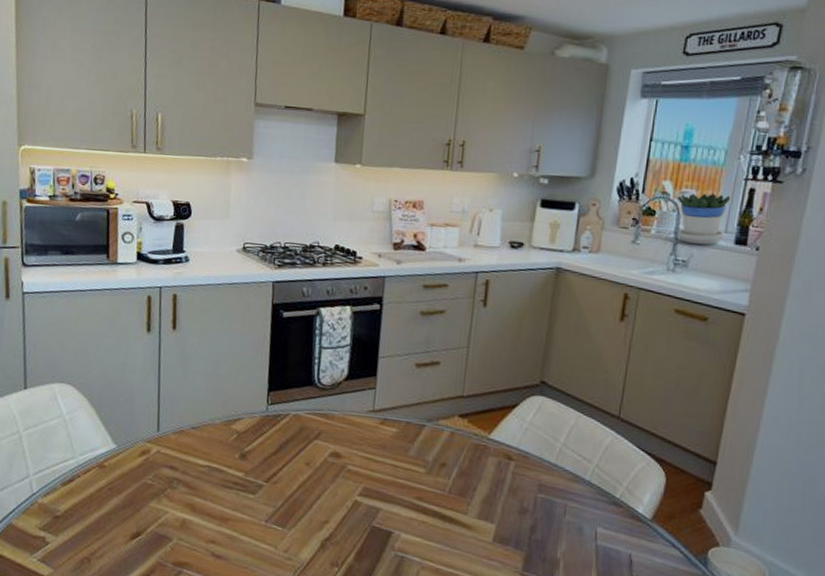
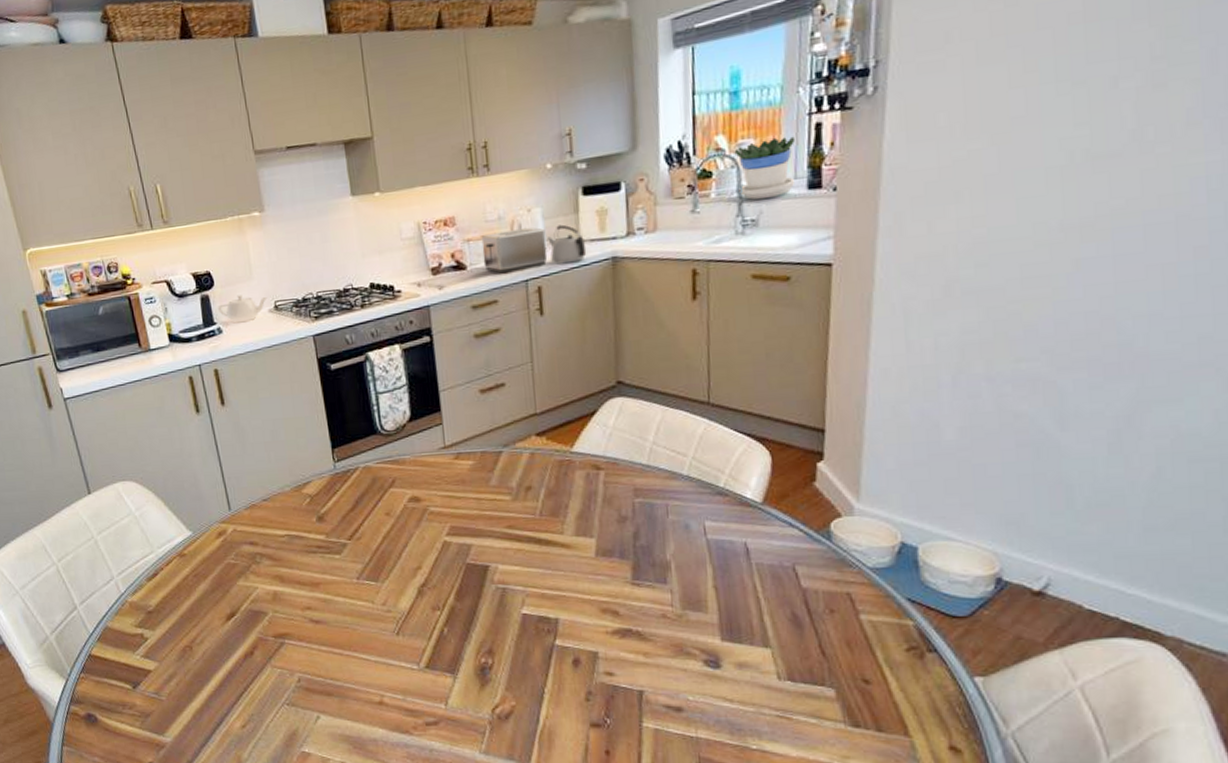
teapot: none [190,230,238,257] -> present [218,295,267,323]
toaster: none [441,223,502,263] -> present [481,227,548,274]
kettle: none [501,228,535,265] -> present [546,224,587,265]

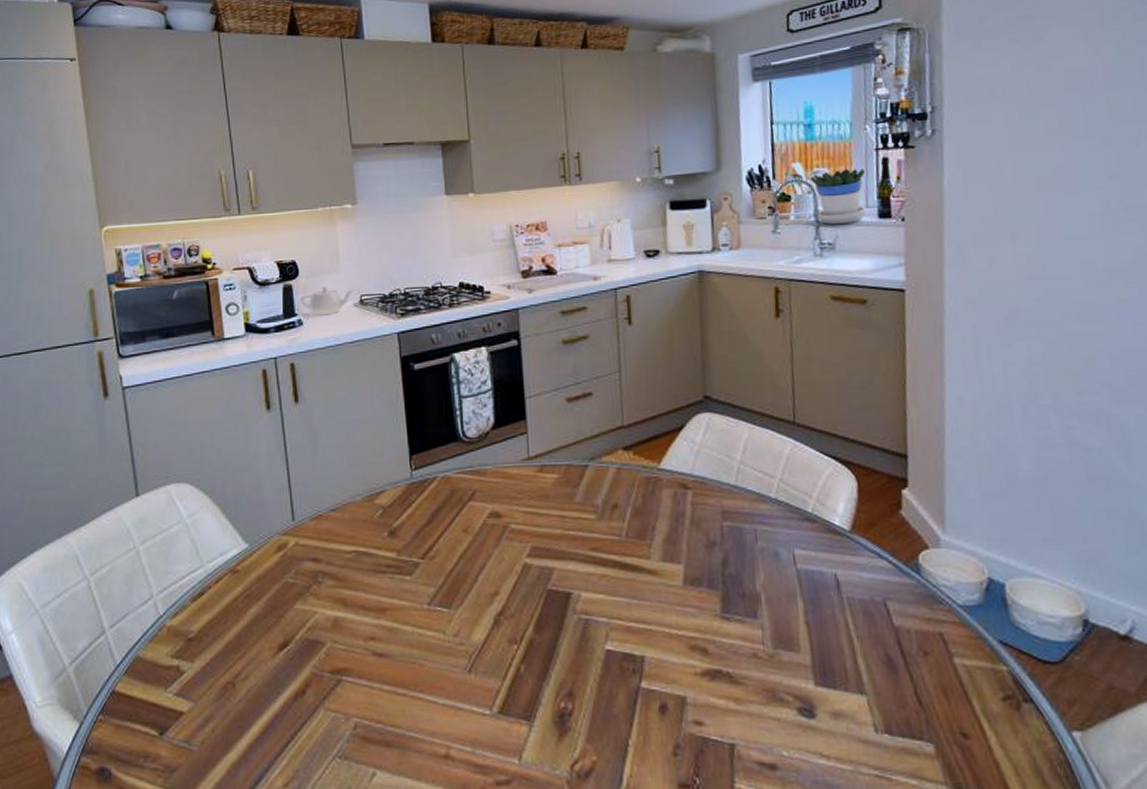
toaster: present [481,227,548,274] -> none [572,236,637,281]
kettle: present [546,224,587,265] -> none [635,236,674,275]

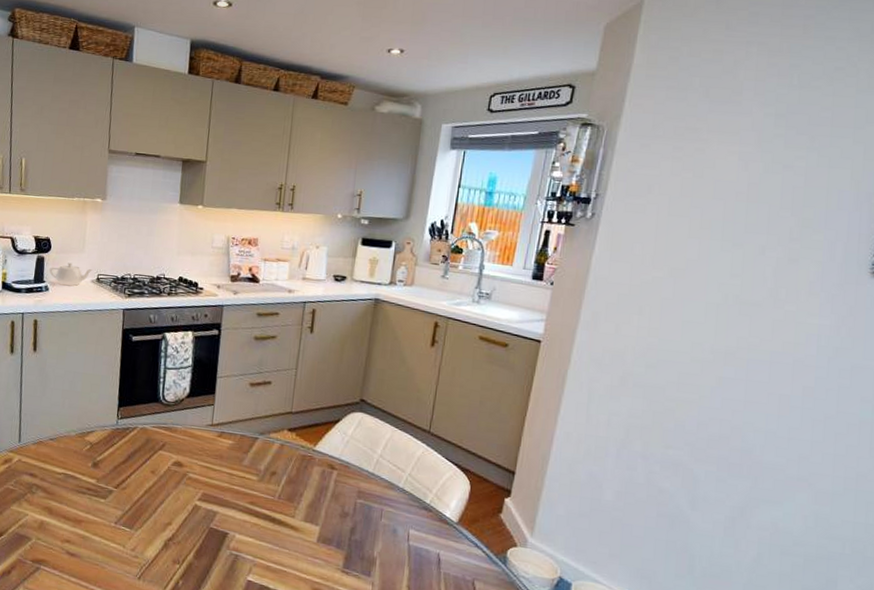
flowerpot: present [810,168,867,224] -> none [480,233,528,280]

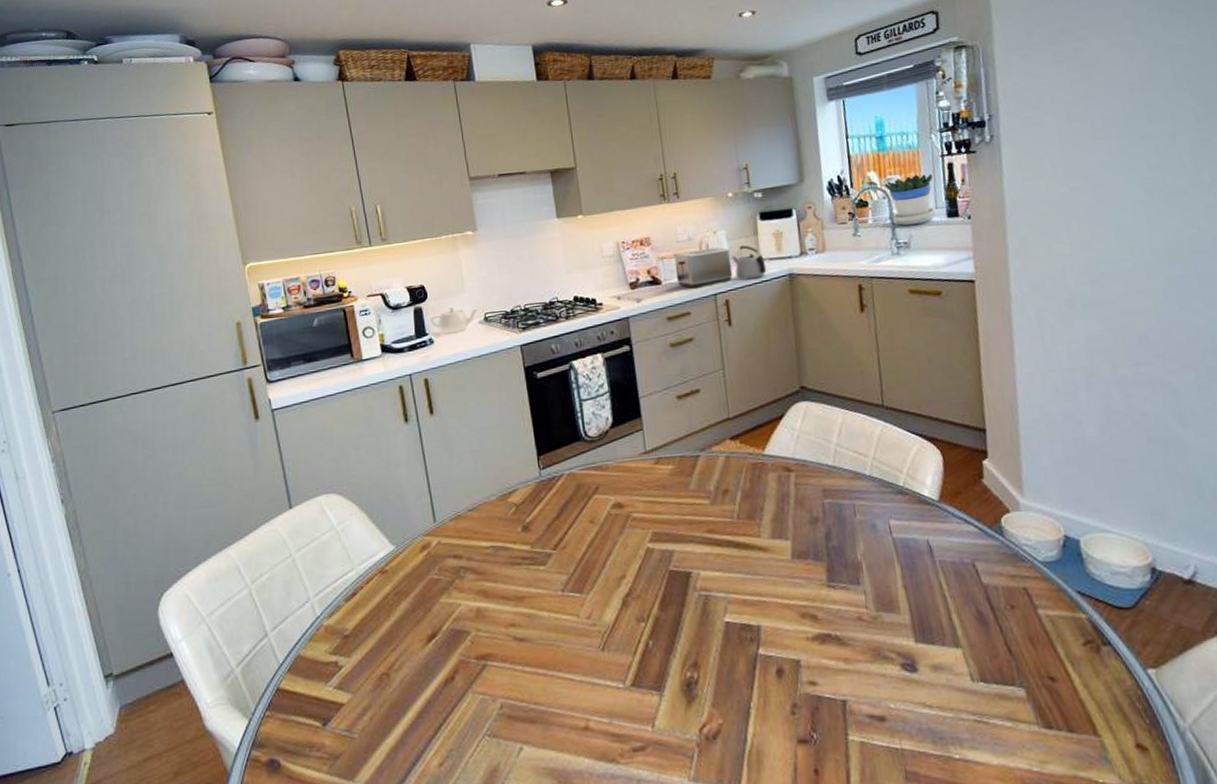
toaster: none [273,258,327,294] -> present [673,247,733,289]
kettle: none [326,264,357,296] -> present [731,245,767,280]
flowerpot: none [480,233,528,280] -> present [884,173,937,226]

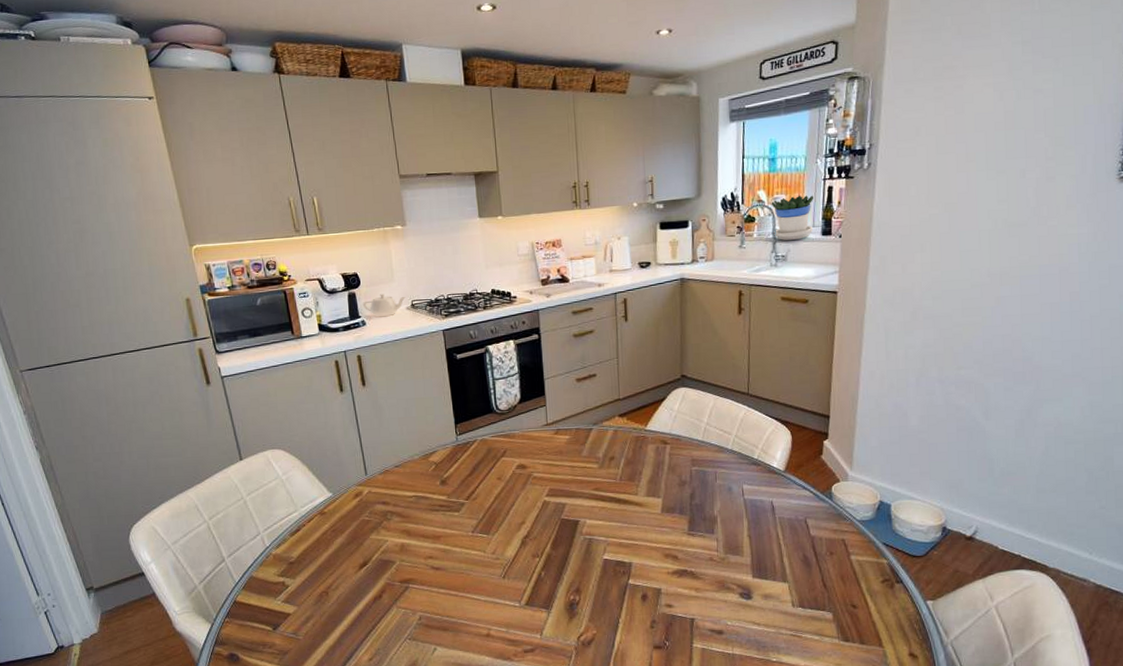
toaster: present [673,247,733,289] -> none [581,251,632,287]
kettle: present [731,245,767,280] -> none [631,251,662,282]

